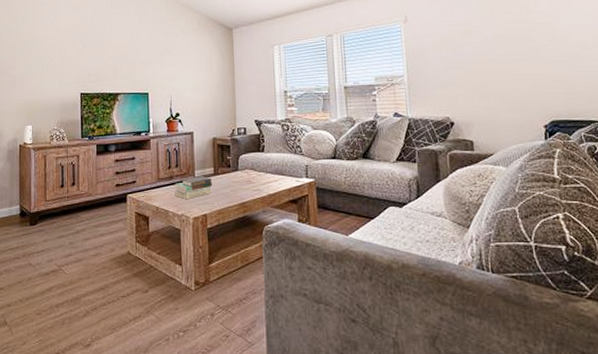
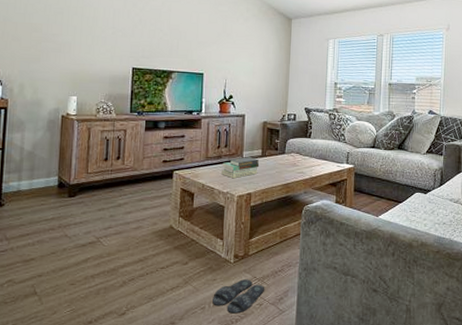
slippers: none [176,308,231,346] -> present [212,279,265,314]

